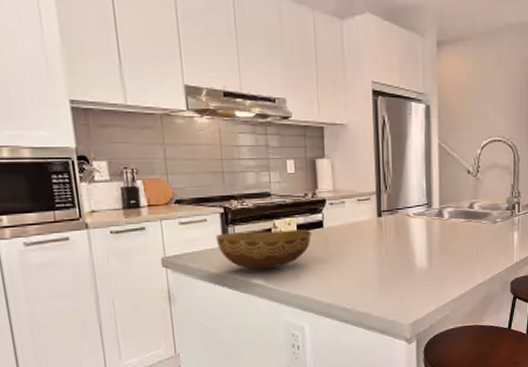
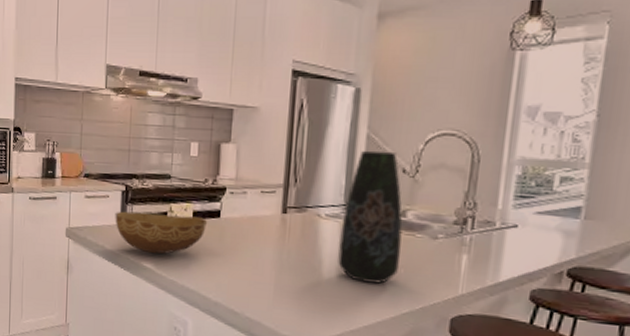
vase: none [426,156,472,265] -> present [338,150,403,284]

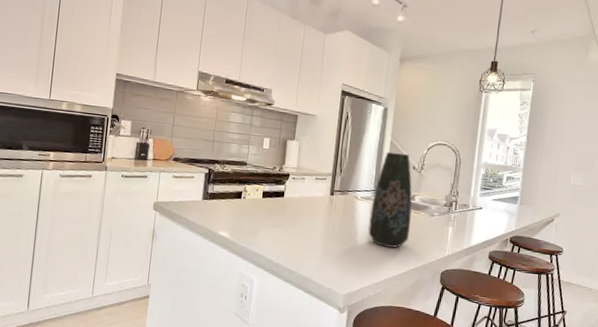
bowl: present [115,211,208,255] -> none [198,189,274,226]

